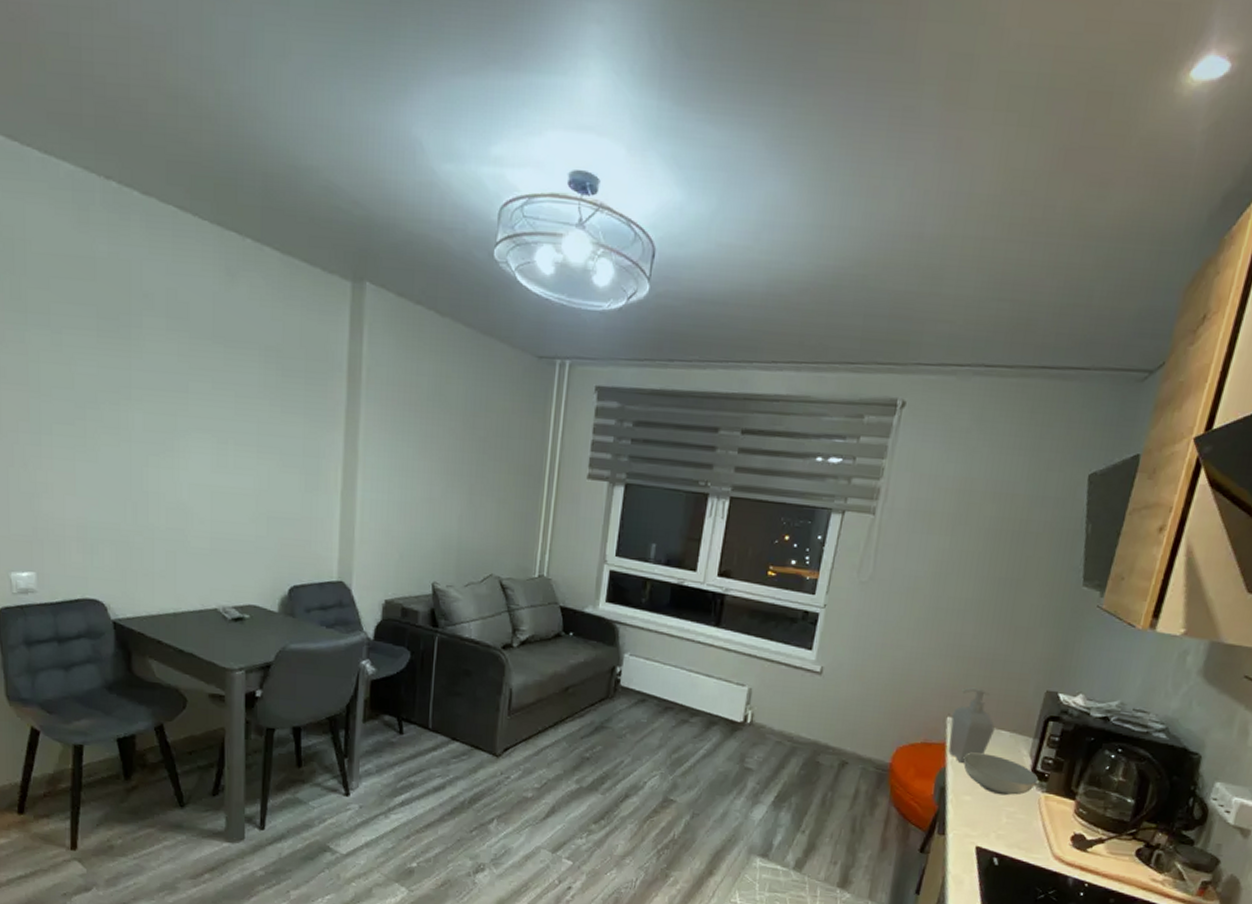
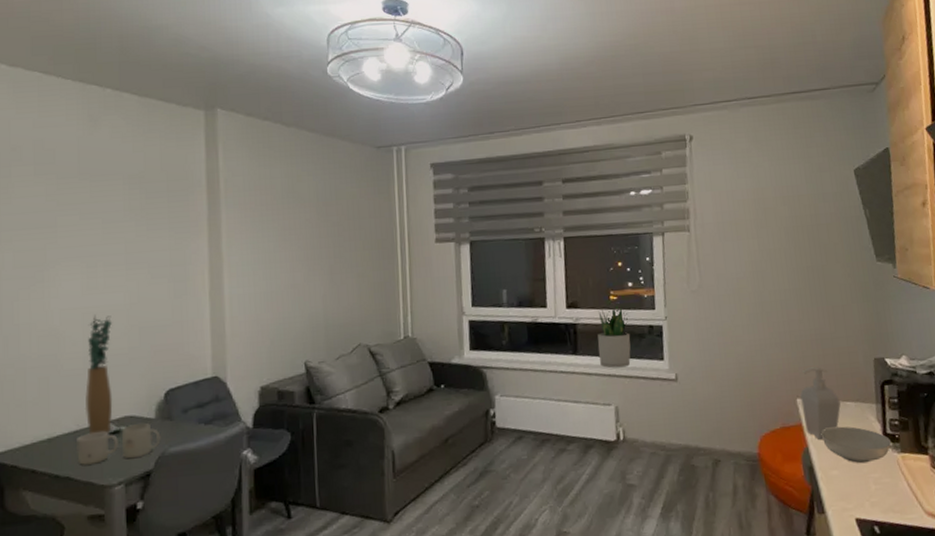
mug: none [201,615,241,646] -> present [77,431,118,465]
vase: none [210,495,240,619] -> present [84,314,113,435]
mug: none [244,614,283,649] -> present [121,422,161,459]
planter: none [742,581,785,650] -> present [597,304,631,369]

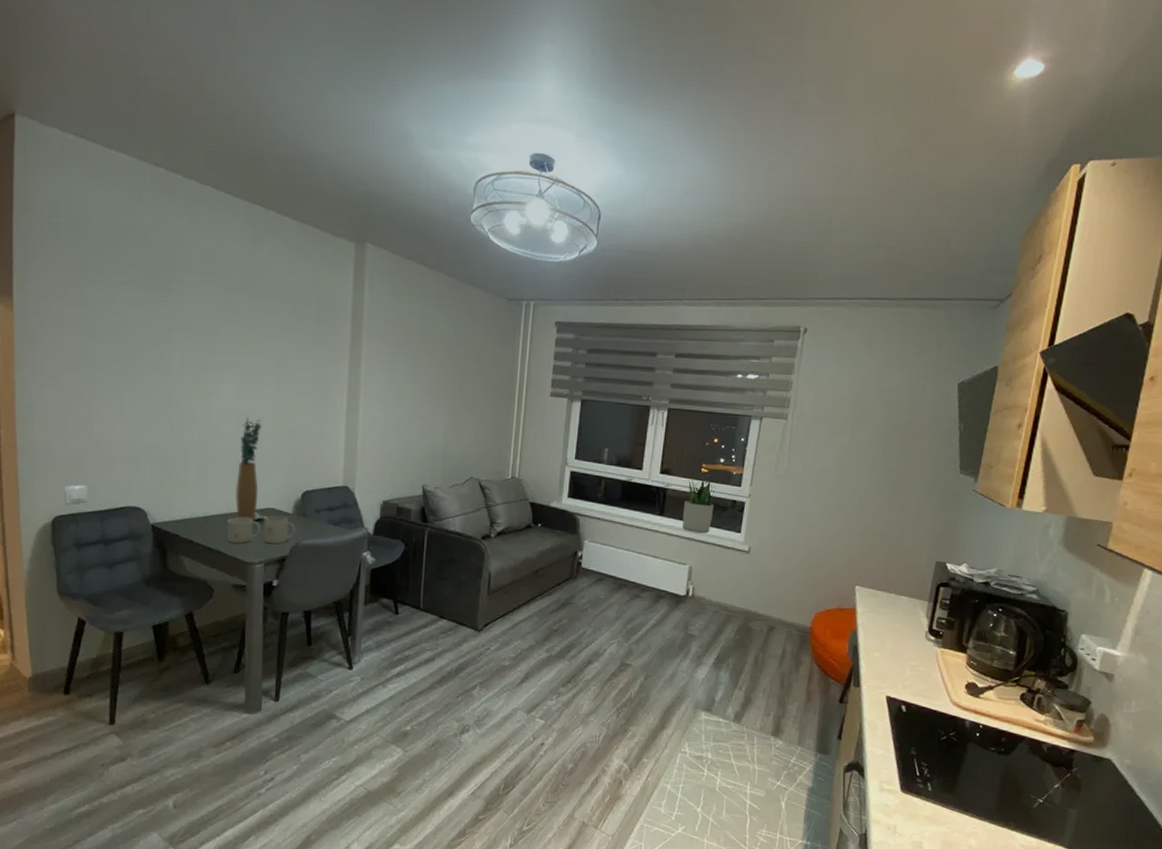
soap bottle: present [800,366,841,439] -> none [858,560,896,624]
bowl: present [821,426,892,464] -> none [871,615,935,651]

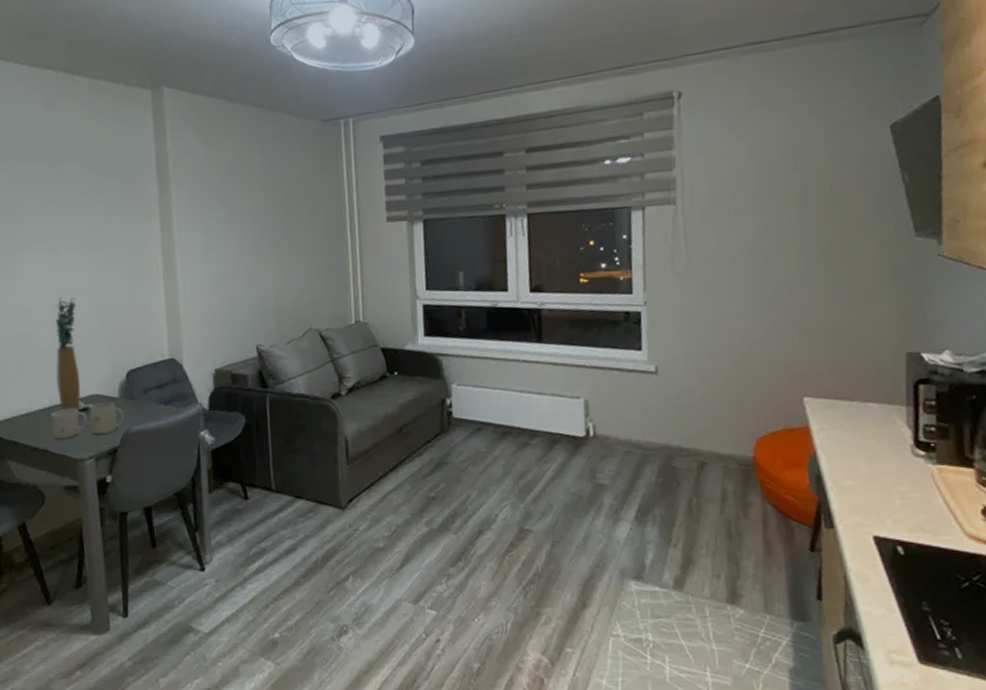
planter: present [682,476,716,534] -> none [565,287,604,359]

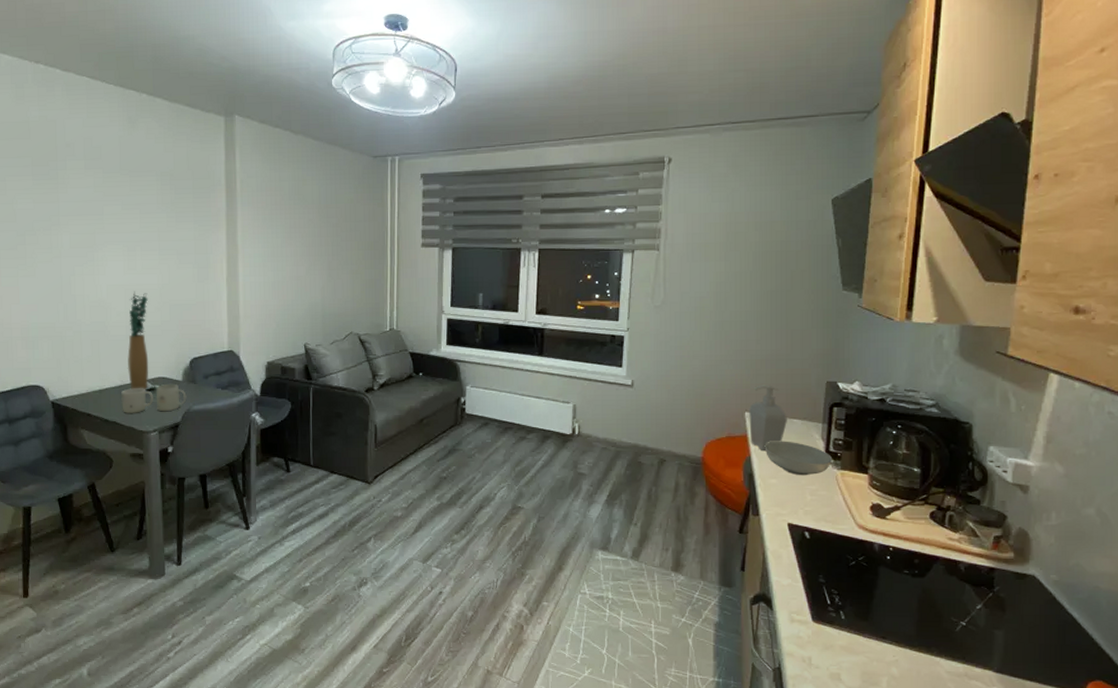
soap bottle: none [808,361,861,445] -> present [749,385,788,450]
bowl: none [833,430,925,475] -> present [764,441,833,476]

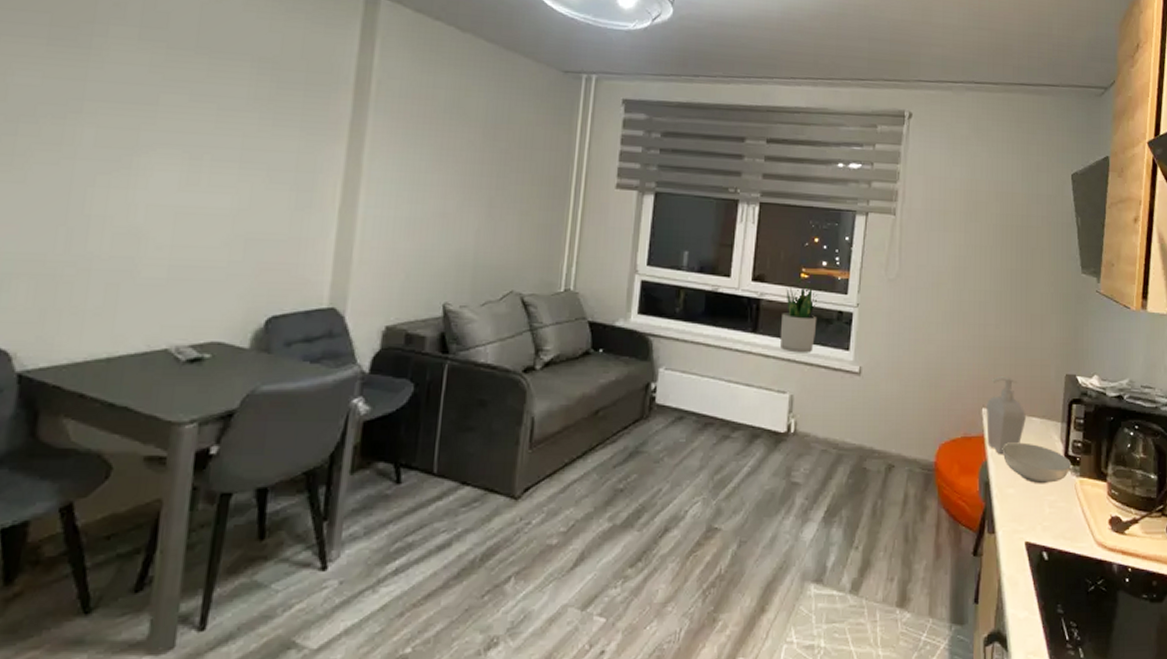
mug: present [121,388,154,413] -> none [141,357,198,395]
vase: present [127,291,149,390] -> none [160,216,212,361]
mug: present [155,383,187,412] -> none [201,352,253,394]
planter: none [562,313,593,371] -> present [779,283,818,353]

